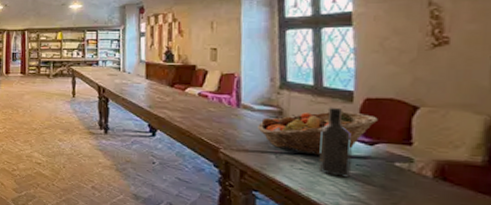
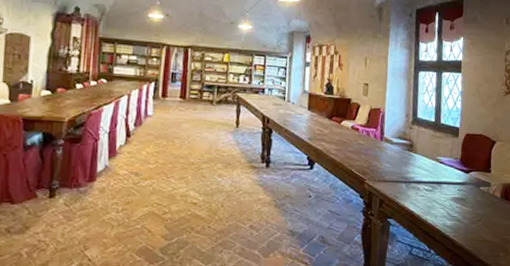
fruit basket: present [258,111,378,156] -> none [394,145,472,184]
wine bottle: present [319,107,353,178] -> none [434,141,457,201]

